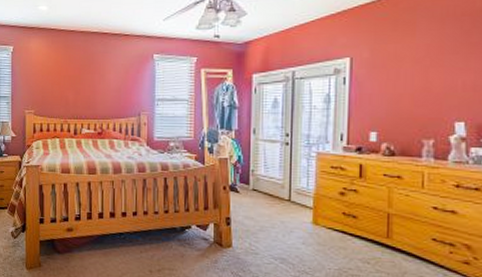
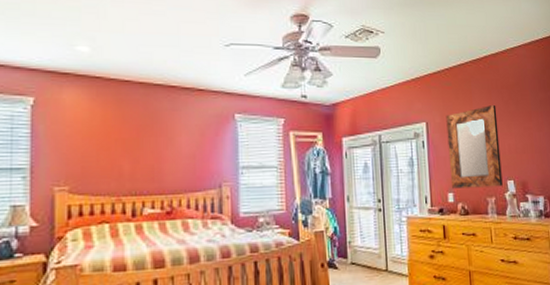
home mirror: none [375,35,451,128] -> present [446,104,503,189]

